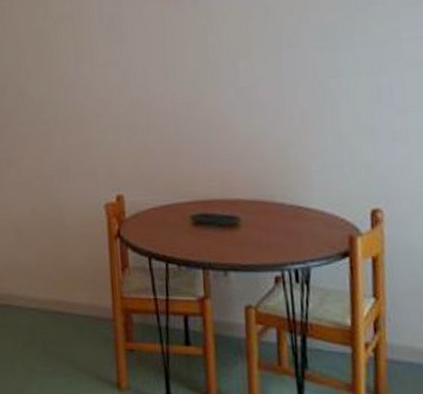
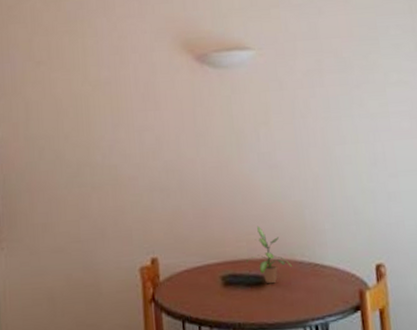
potted plant: none [219,165,271,225] -> present [246,226,292,284]

